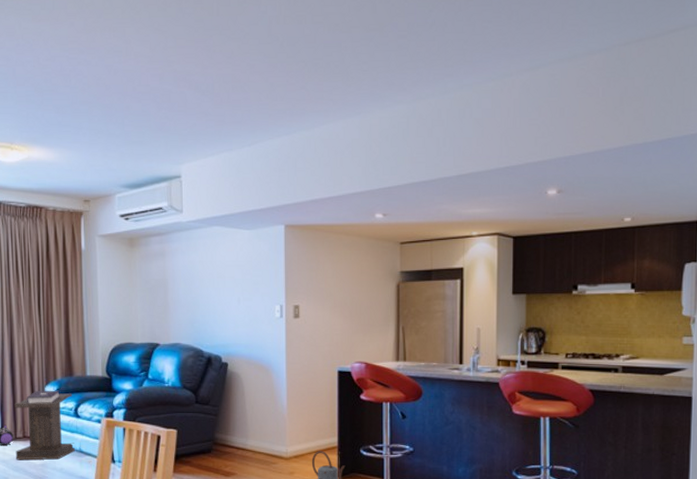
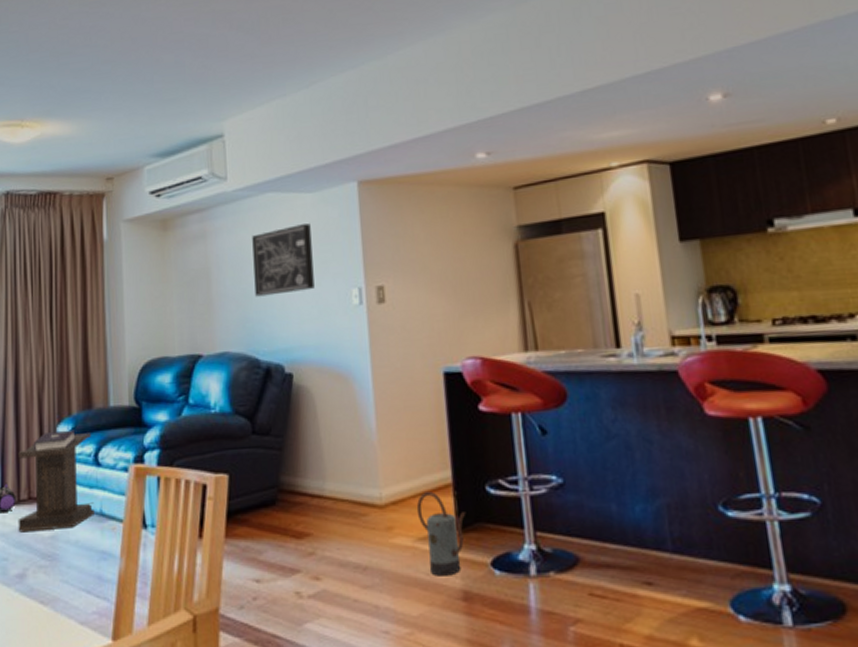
wall art: none [201,253,247,305] -> present [252,223,315,297]

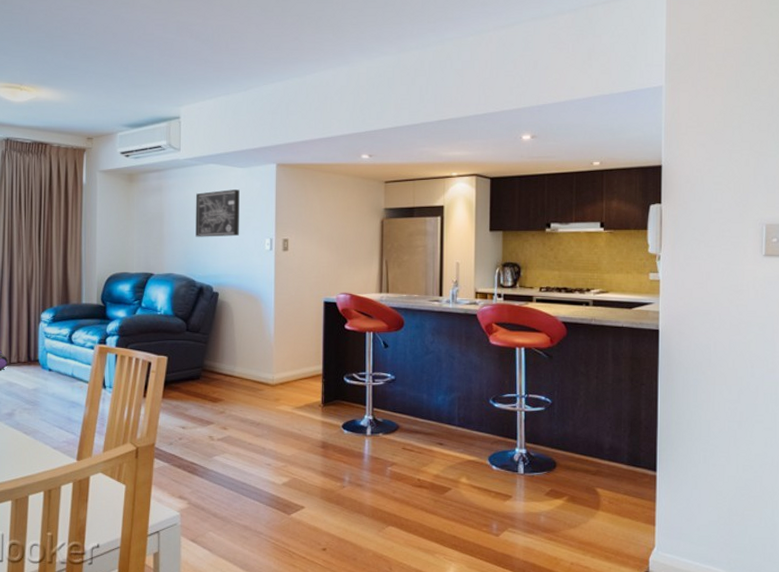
lectern: present [18,429,94,533] -> none [9,317,67,385]
watering can: present [416,491,466,576] -> none [296,378,329,432]

